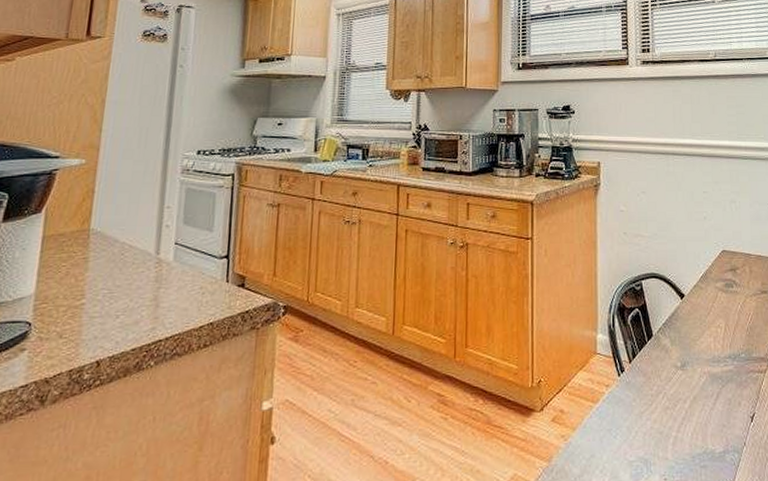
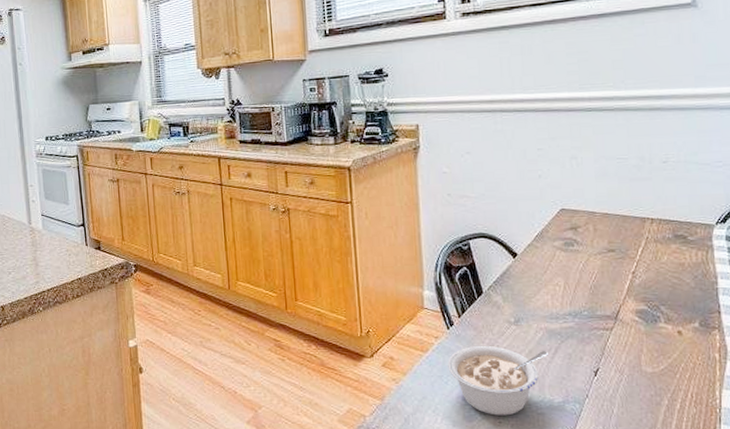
legume: none [617,392,711,472] -> present [448,345,548,416]

